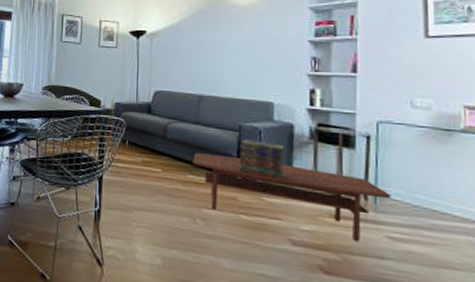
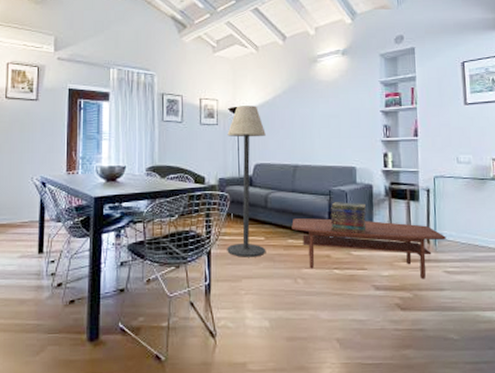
floor lamp: none [120,29,169,189] -> present [227,105,266,257]

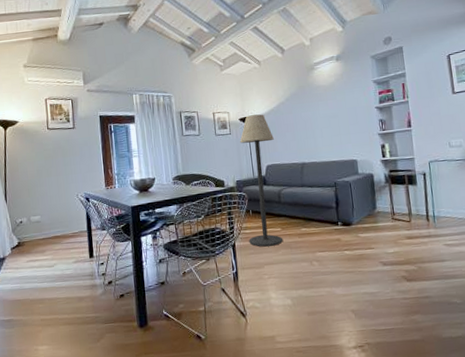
coffee table: present [292,218,446,280] -> none [303,205,444,253]
book stack: present [330,202,367,234] -> none [336,191,371,219]

